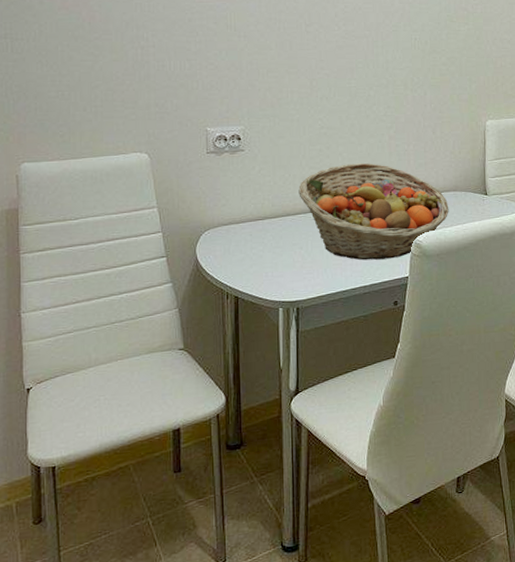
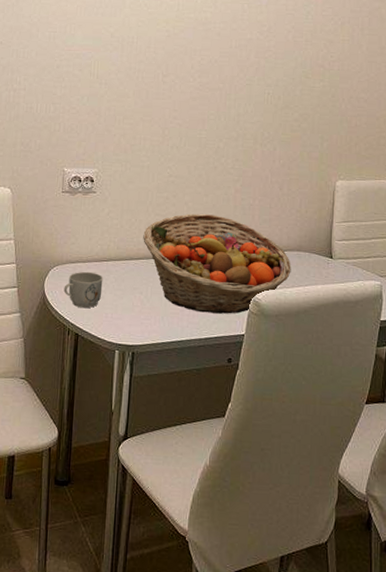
mug: none [218,232,260,270] -> present [64,271,103,309]

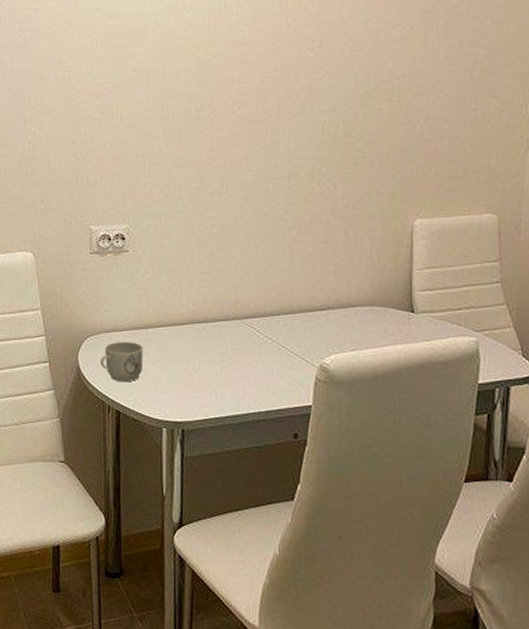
fruit basket: present [143,213,291,314] -> none [186,268,364,383]

